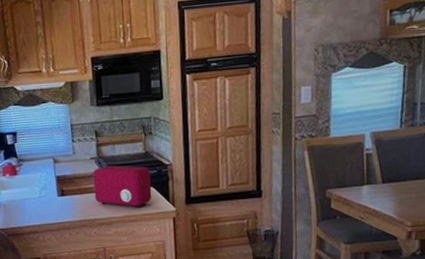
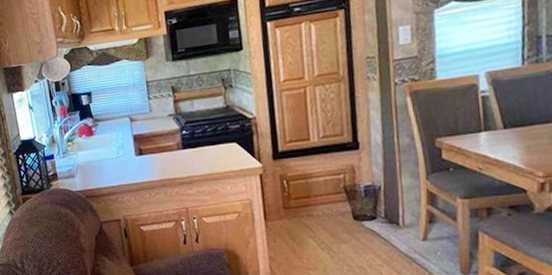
toaster: present [93,165,152,208] -> none [171,121,236,166]

